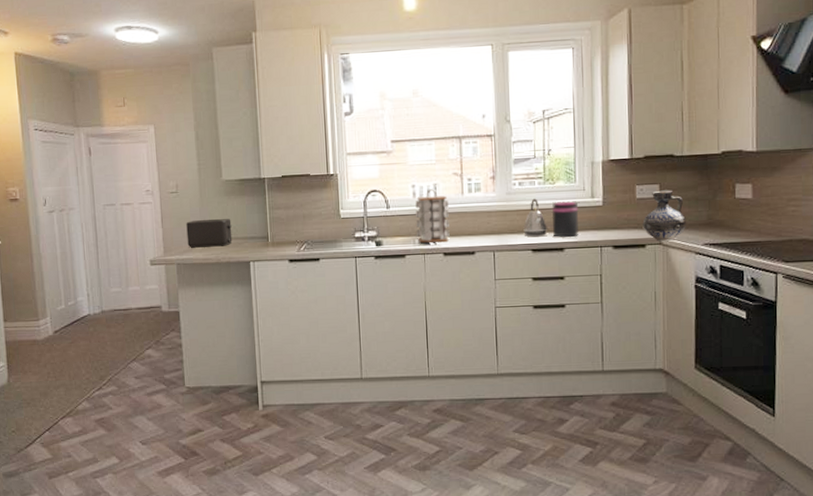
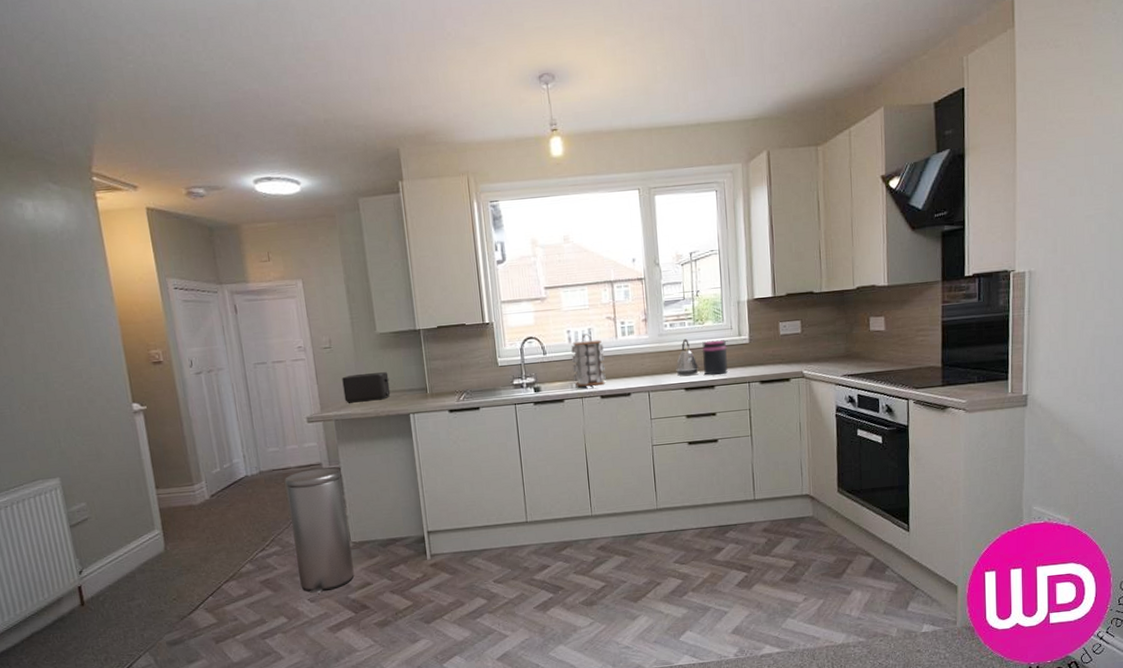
pedal bin: none [125,311,186,437] -> present [284,467,355,594]
ceramic jug: present [642,190,687,241] -> none [786,325,827,375]

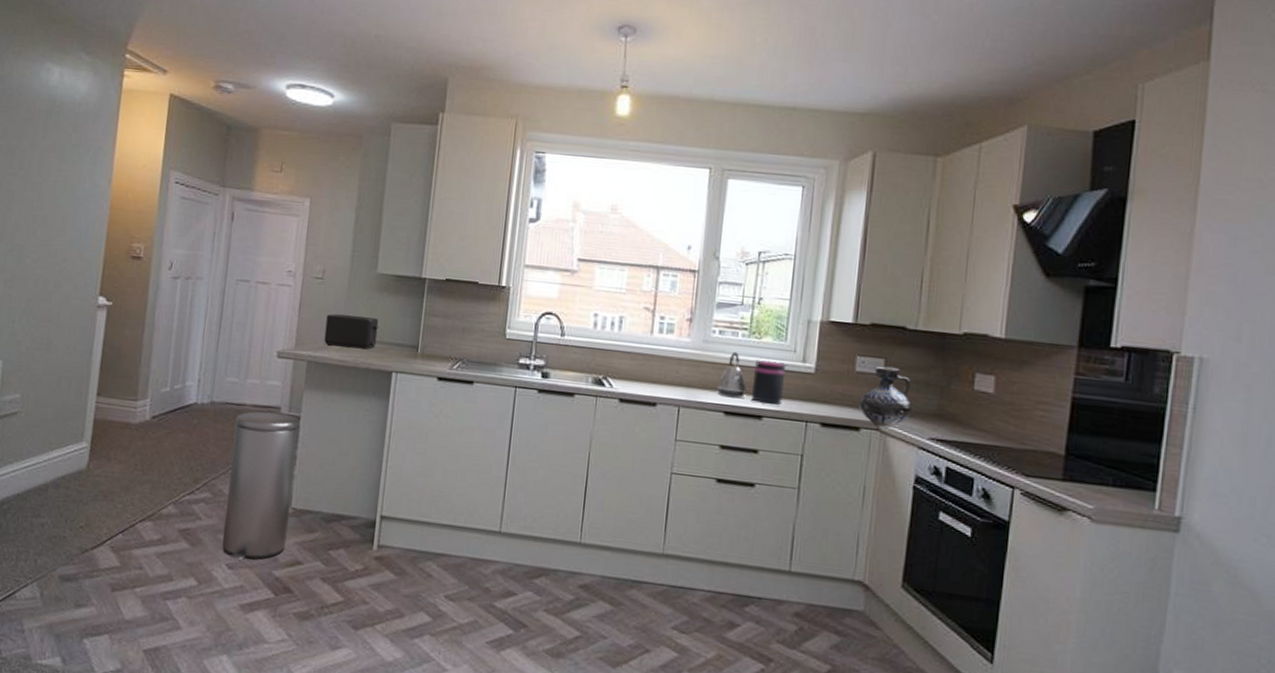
spice rack: present [571,333,606,387] -> none [591,321,634,386]
ceramic jug: none [786,325,827,375] -> present [859,366,913,428]

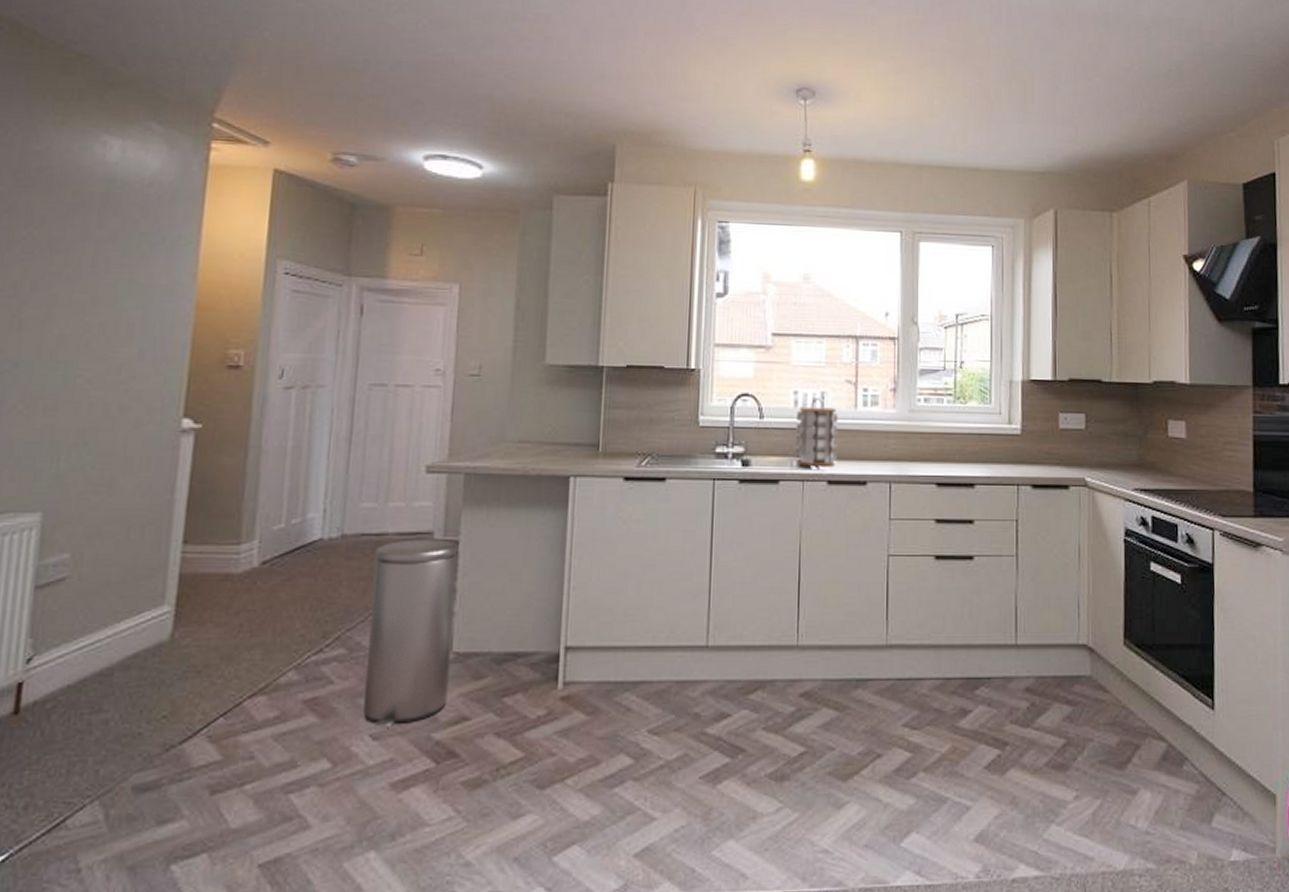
toaster: present [324,313,379,350] -> none [484,415,551,453]
spice rack: none [591,321,634,386] -> present [795,398,838,468]
kettle: present [716,351,747,399] -> none [926,419,957,468]
cylinder: present [752,360,787,406] -> none [961,426,994,472]
ceramic jug: present [859,366,913,428] -> none [1066,421,1116,482]

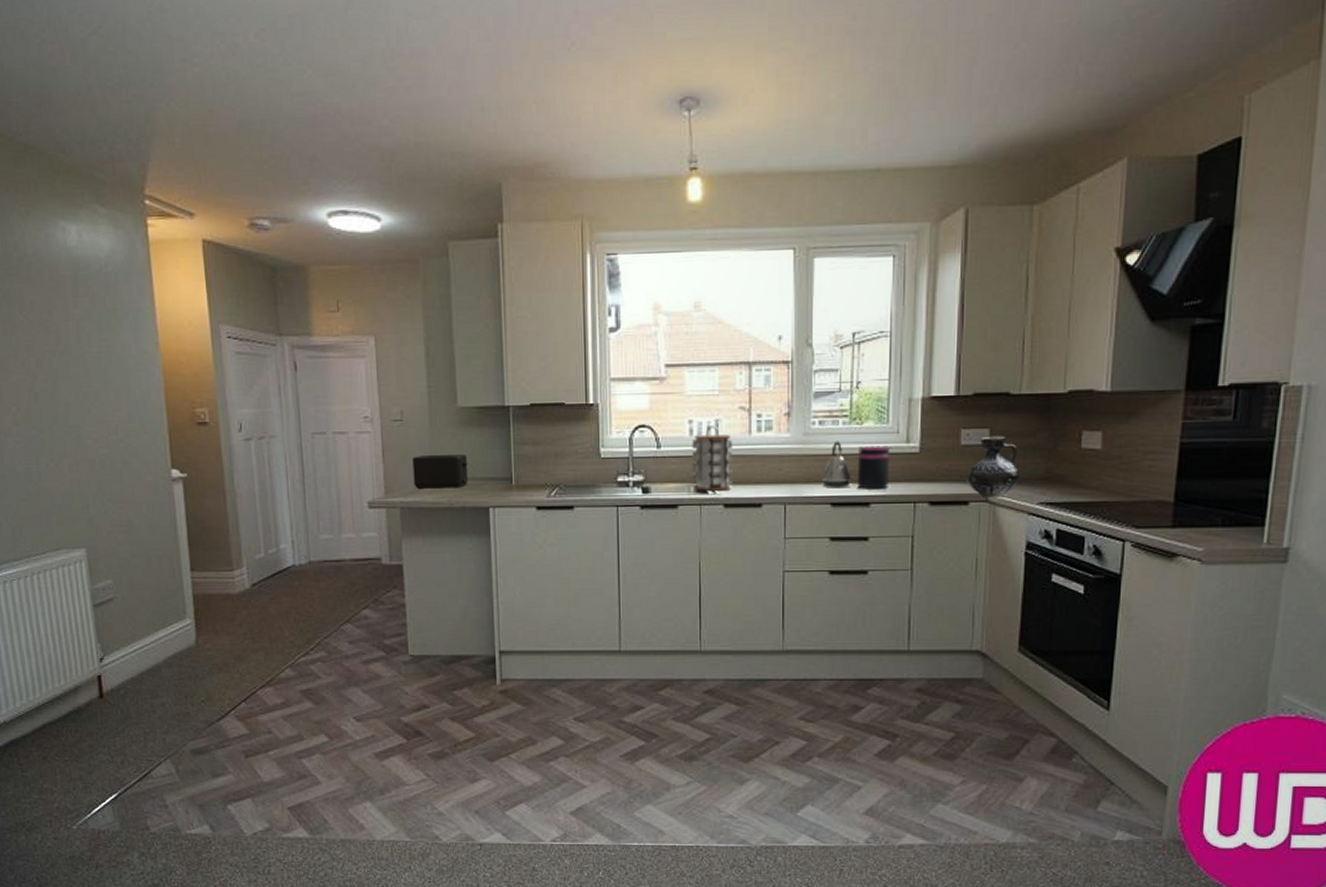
pedal bin: present [363,539,459,728] -> none [337,564,410,712]
toaster: none [484,415,551,453] -> present [412,455,469,489]
kettle: none [926,419,957,468] -> present [820,441,852,488]
cylinder: none [961,426,994,472] -> present [857,446,891,491]
ceramic jug: none [1066,421,1116,482] -> present [966,436,1021,498]

